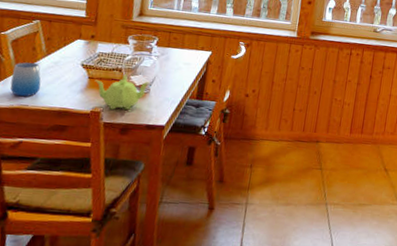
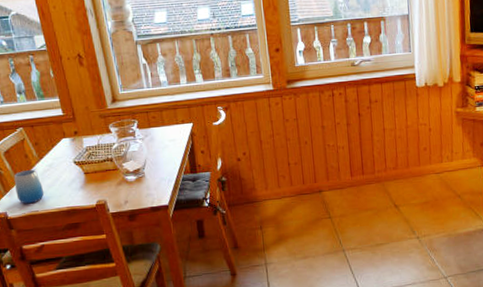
teapot: present [94,74,150,110] -> none [90,163,142,199]

